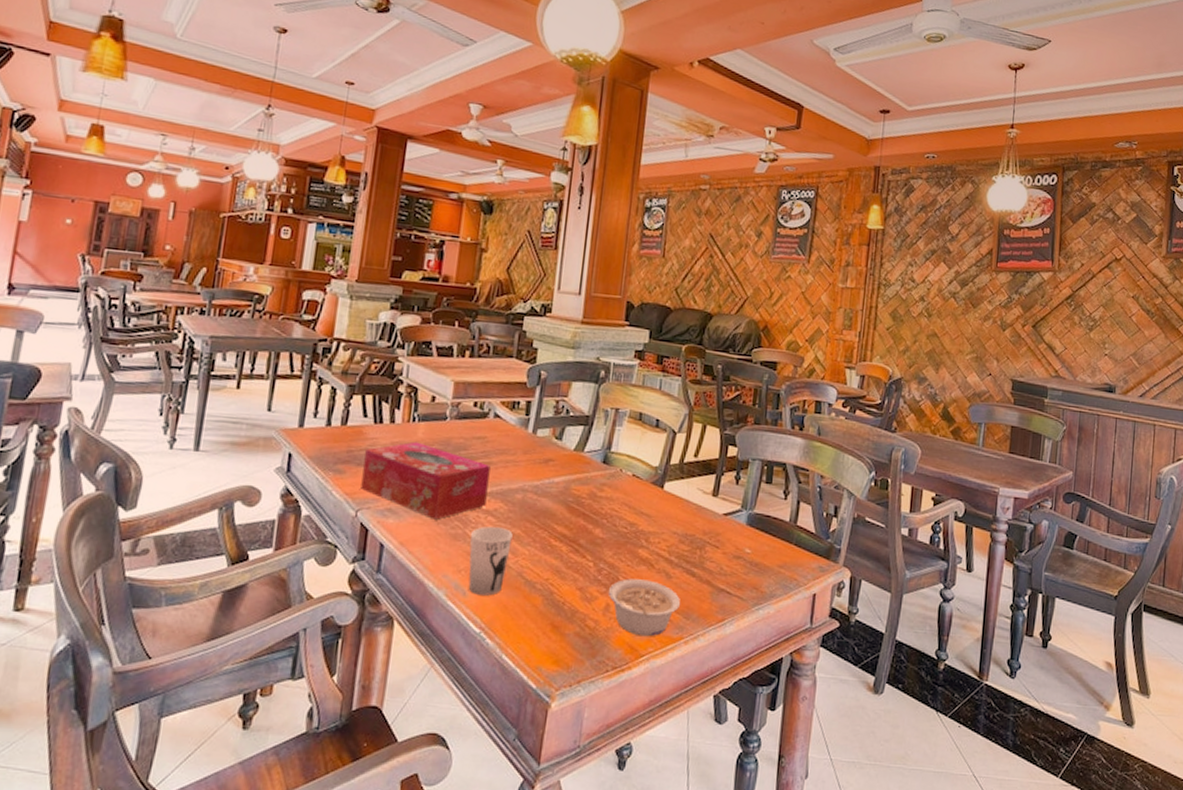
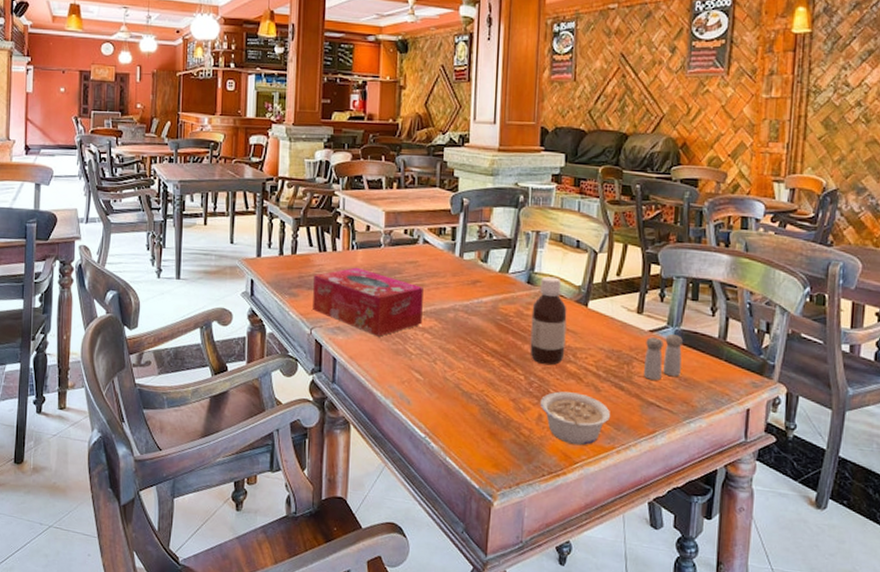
cup: present [468,526,513,596] -> none [410,342,448,405]
bottle: none [601,456,643,551] -> present [530,276,567,366]
salt and pepper shaker: none [716,517,756,565] -> present [644,333,683,380]

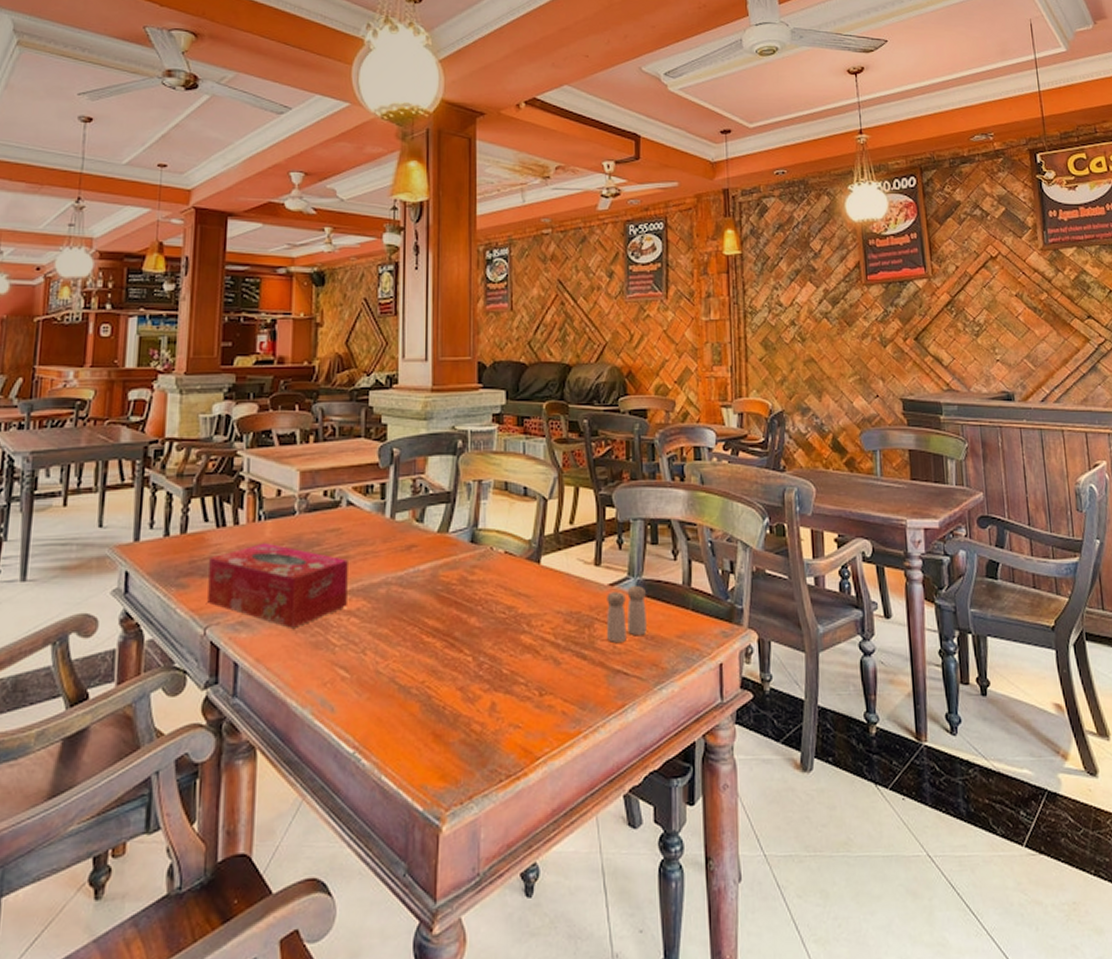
bottle: present [530,276,567,366] -> none [477,532,518,640]
legume: present [539,391,611,446] -> none [492,669,575,736]

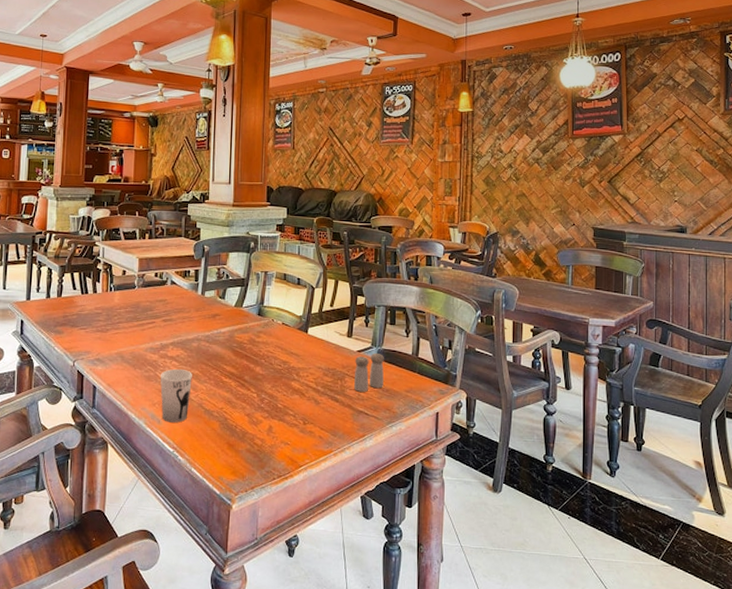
tissue box: present [207,542,348,628] -> none [75,306,171,366]
cup: none [332,627,380,709] -> present [160,368,192,423]

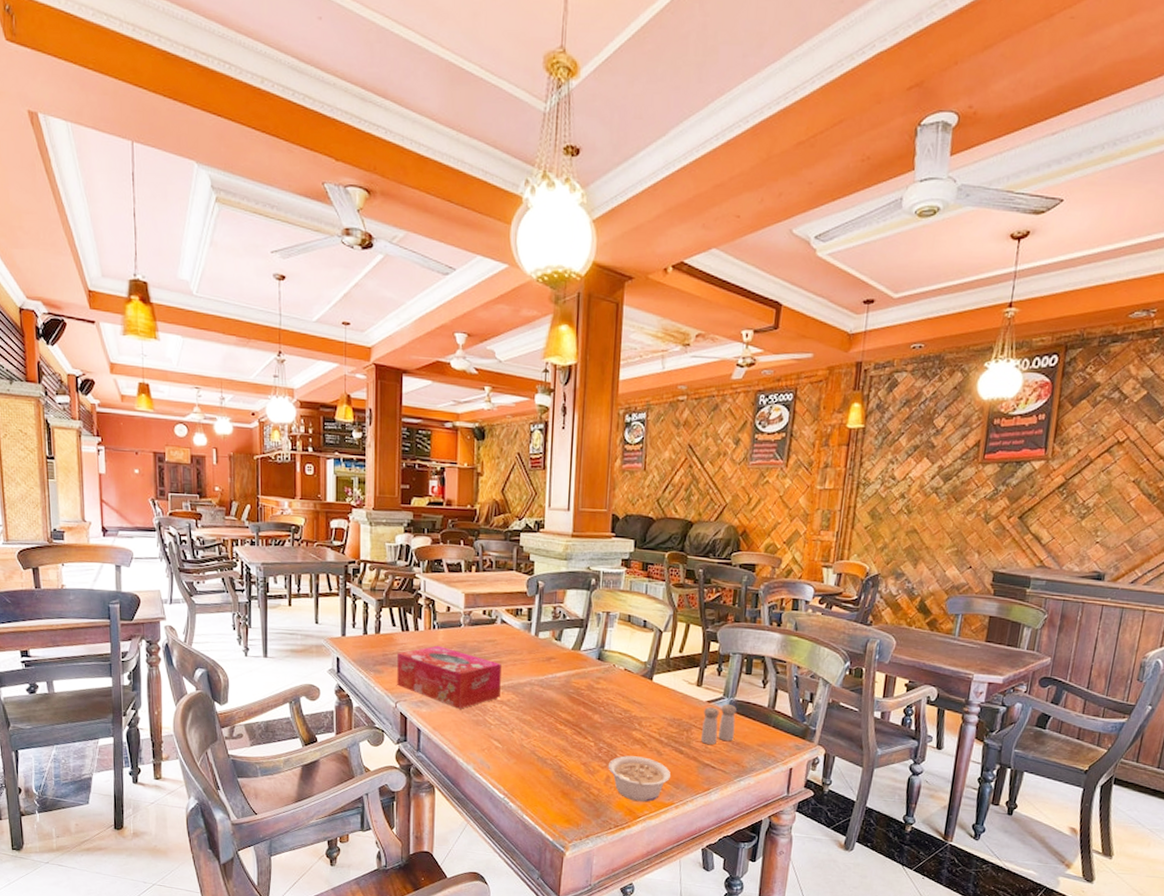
tissue box: none [75,306,171,366] -> present [397,645,502,709]
cup: present [160,368,192,423] -> none [489,713,524,769]
legume: none [270,405,329,451] -> present [608,755,671,802]

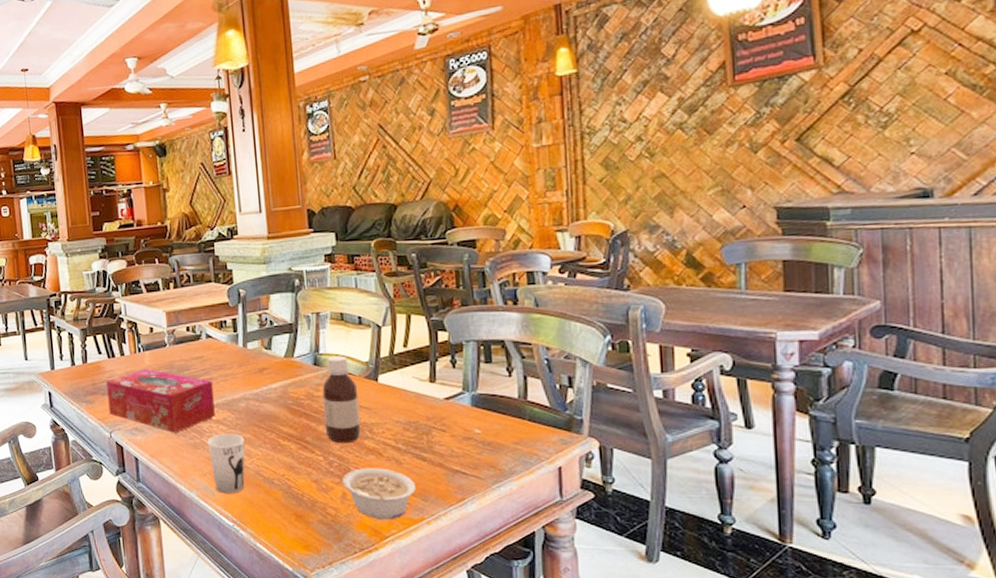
cup: none [489,713,524,769] -> present [207,433,245,494]
bottle: none [599,653,634,733] -> present [322,355,361,444]
salt and pepper shaker: present [701,703,737,745] -> none [442,398,483,447]

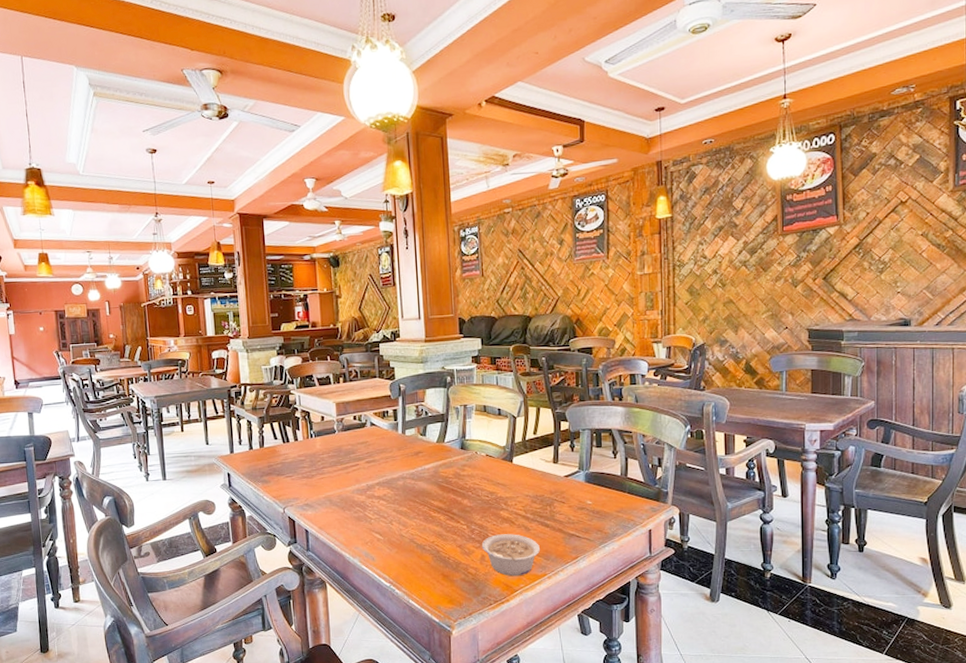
tissue box: present [106,369,215,433] -> none [281,452,377,508]
cup: present [207,433,245,494] -> none [369,507,402,559]
bottle: present [322,355,361,444] -> none [467,441,498,515]

